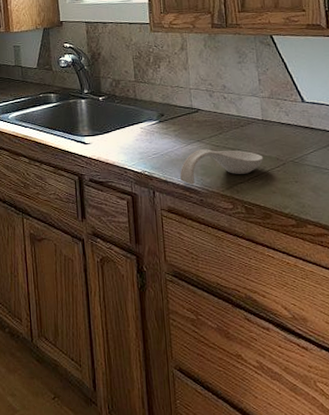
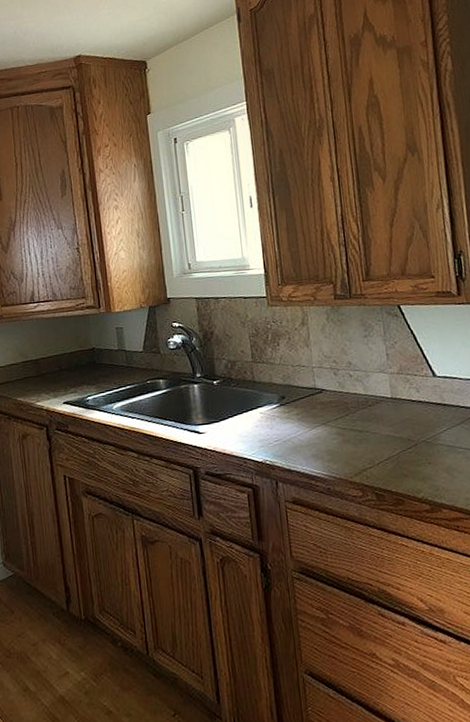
spoon rest: present [180,148,264,185] -> none [304,432,394,473]

